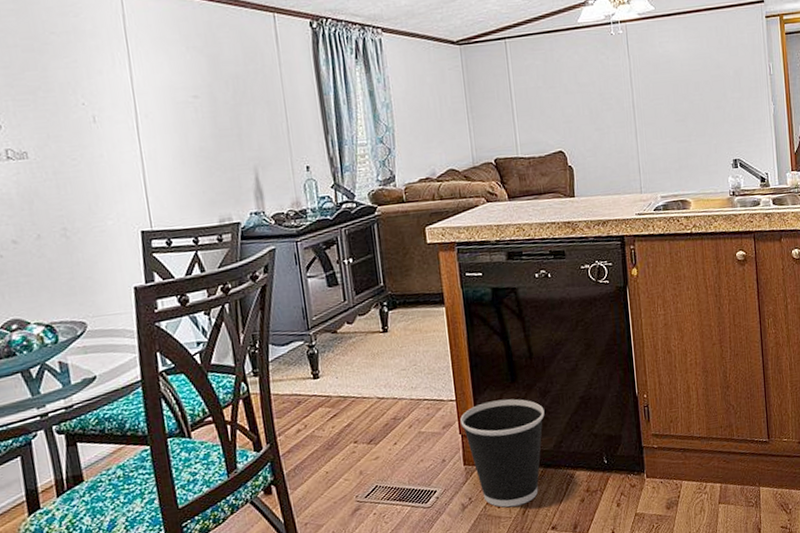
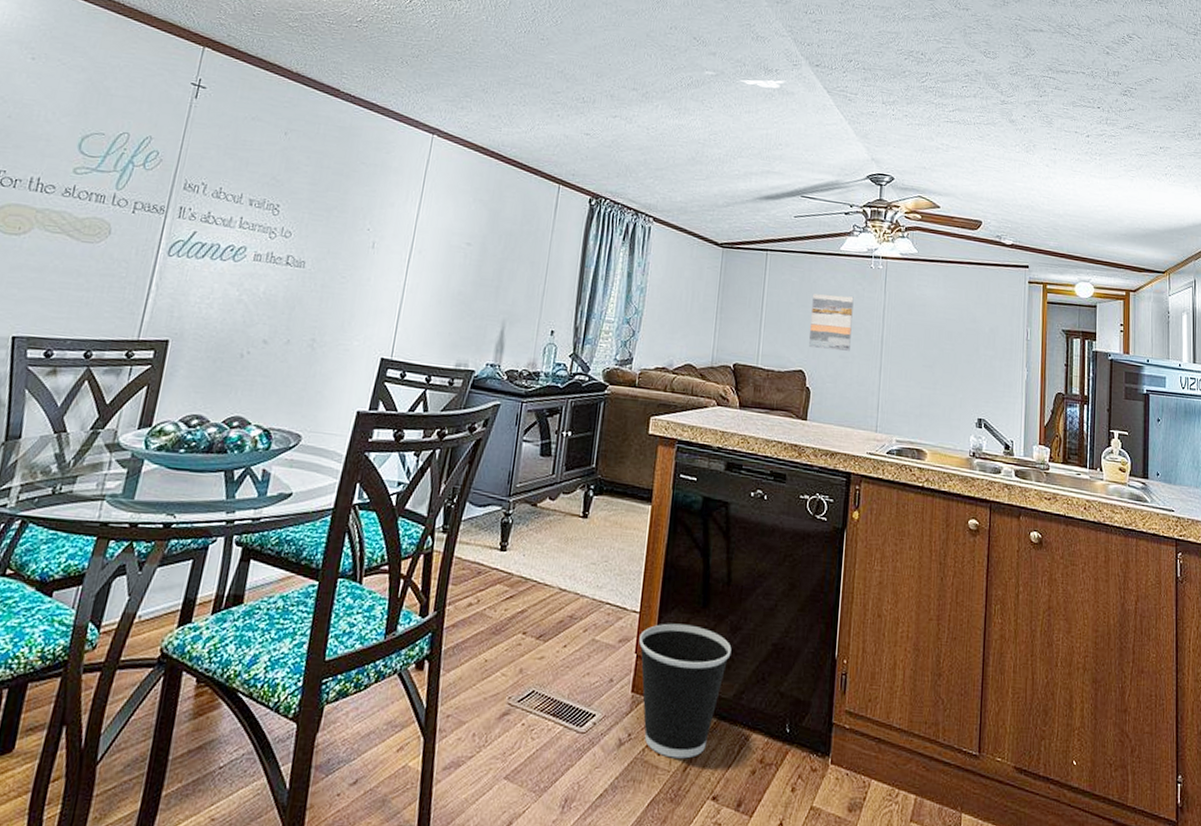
wall art: none [559,68,604,127] -> present [809,294,854,351]

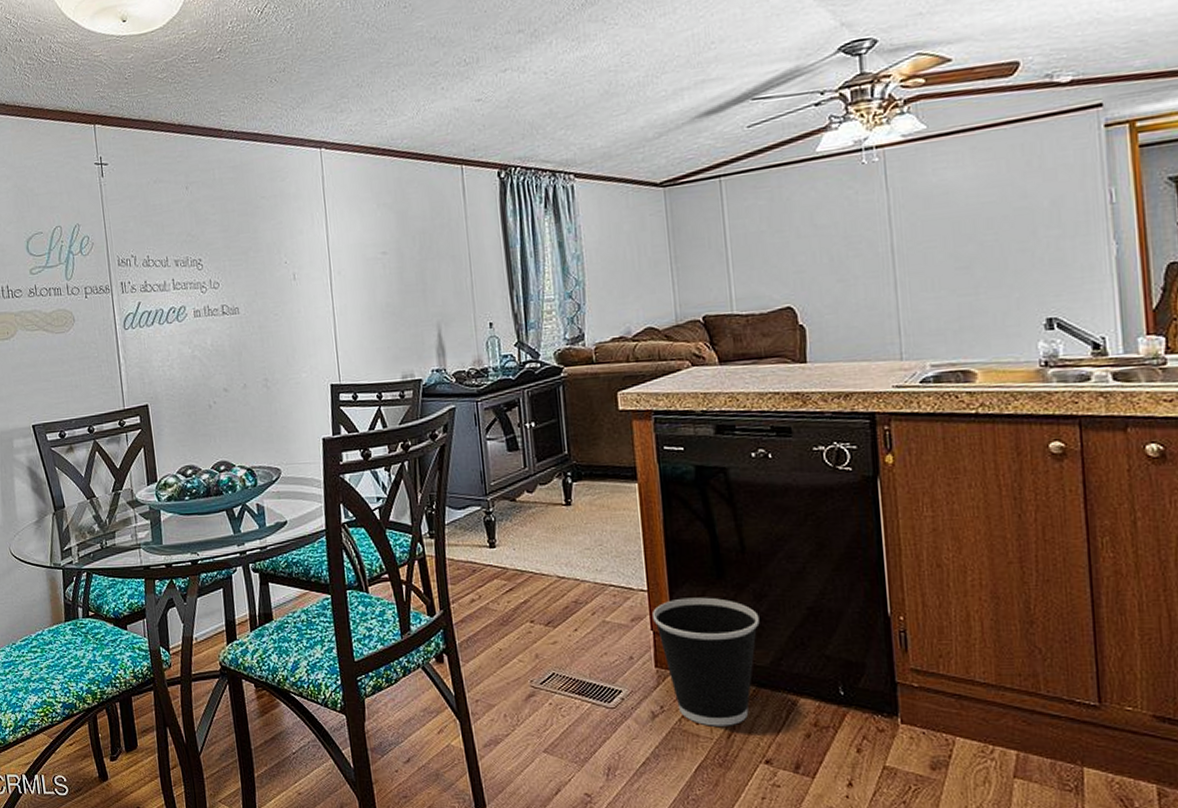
wall art: present [809,294,854,351] -> none [789,205,850,278]

